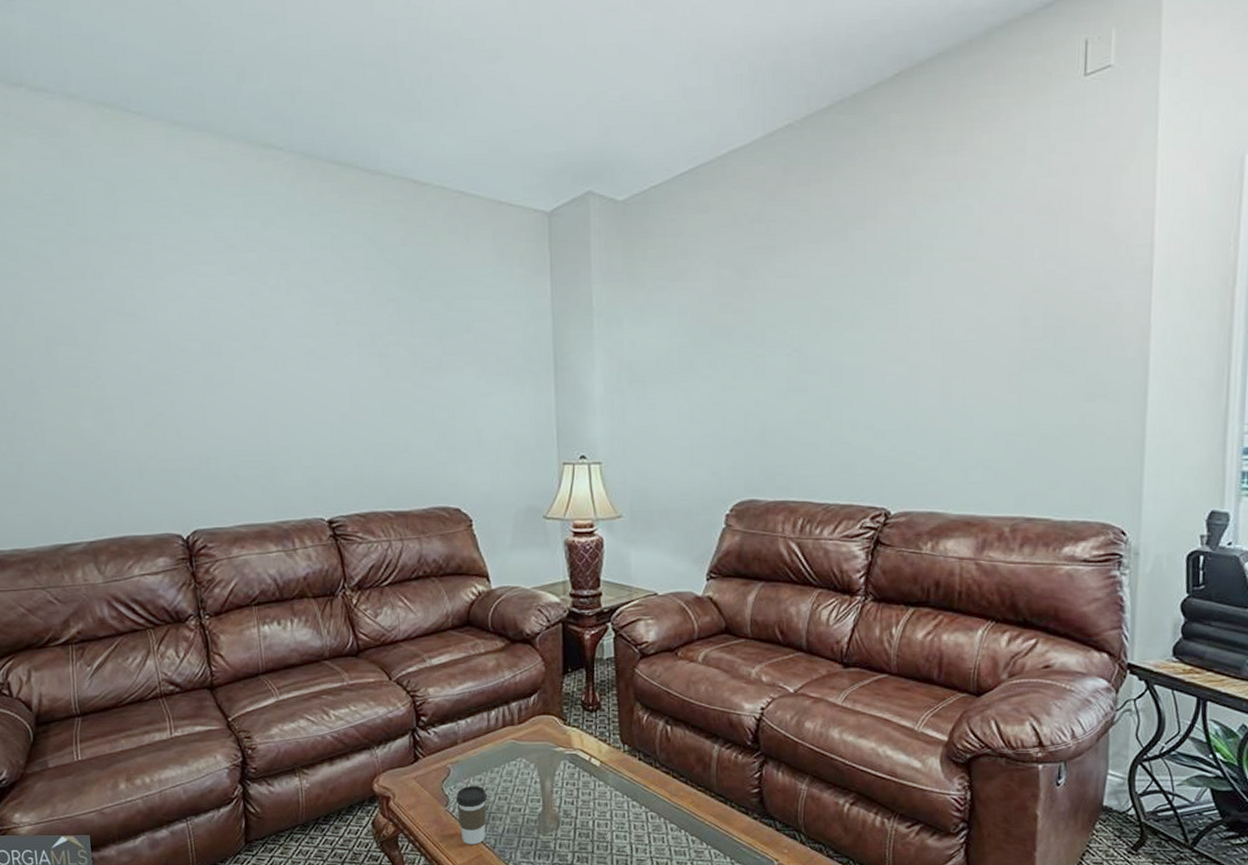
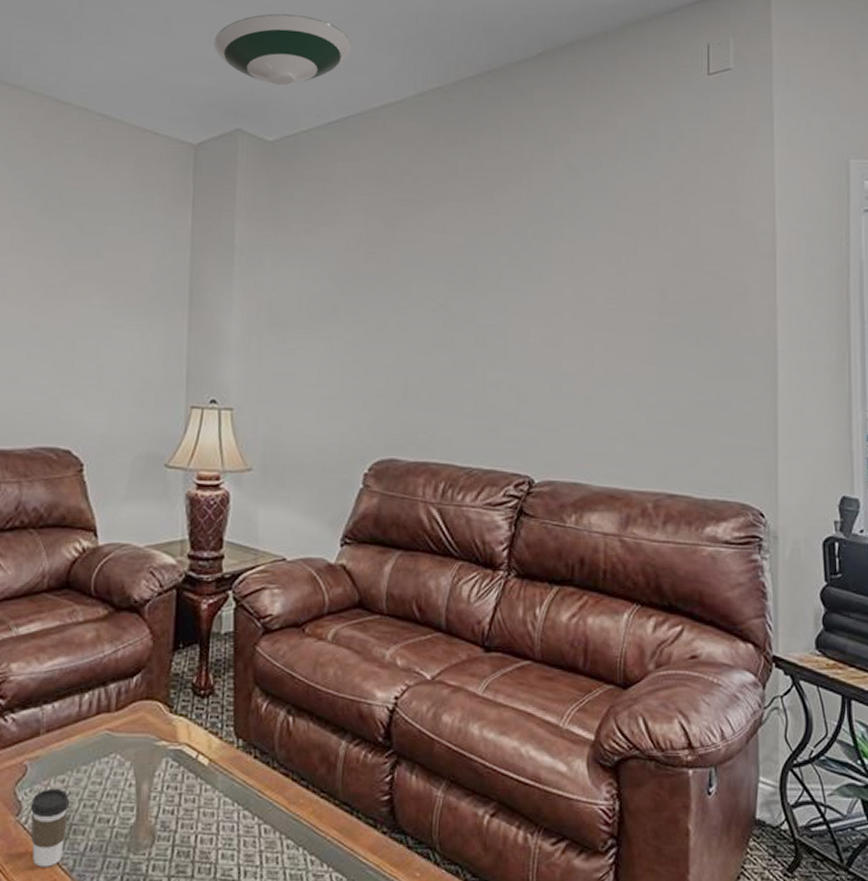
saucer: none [559,63,698,142] -> present [213,13,352,86]

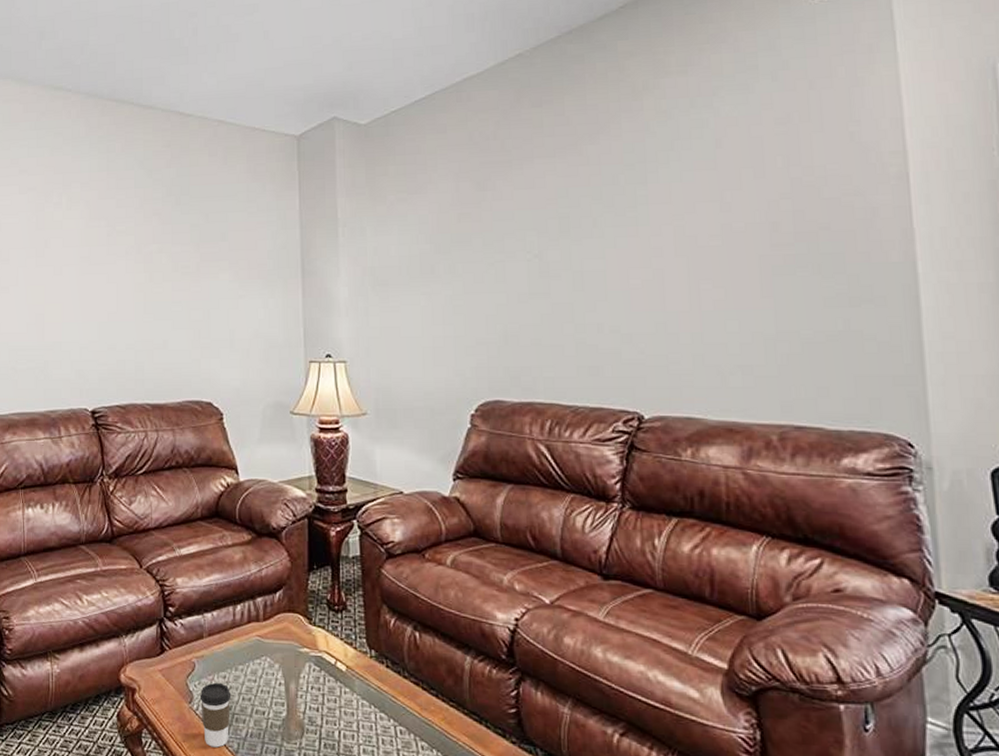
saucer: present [213,13,352,86] -> none [307,9,433,75]

